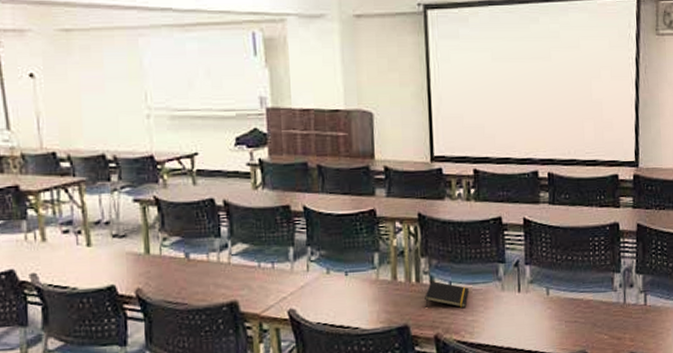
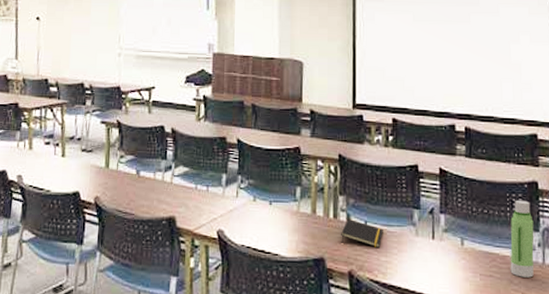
water bottle: none [593,242,616,319] -> present [510,200,534,278]

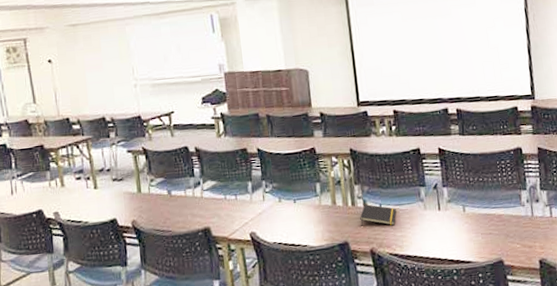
water bottle: present [510,200,534,278] -> none [502,165,525,231]

